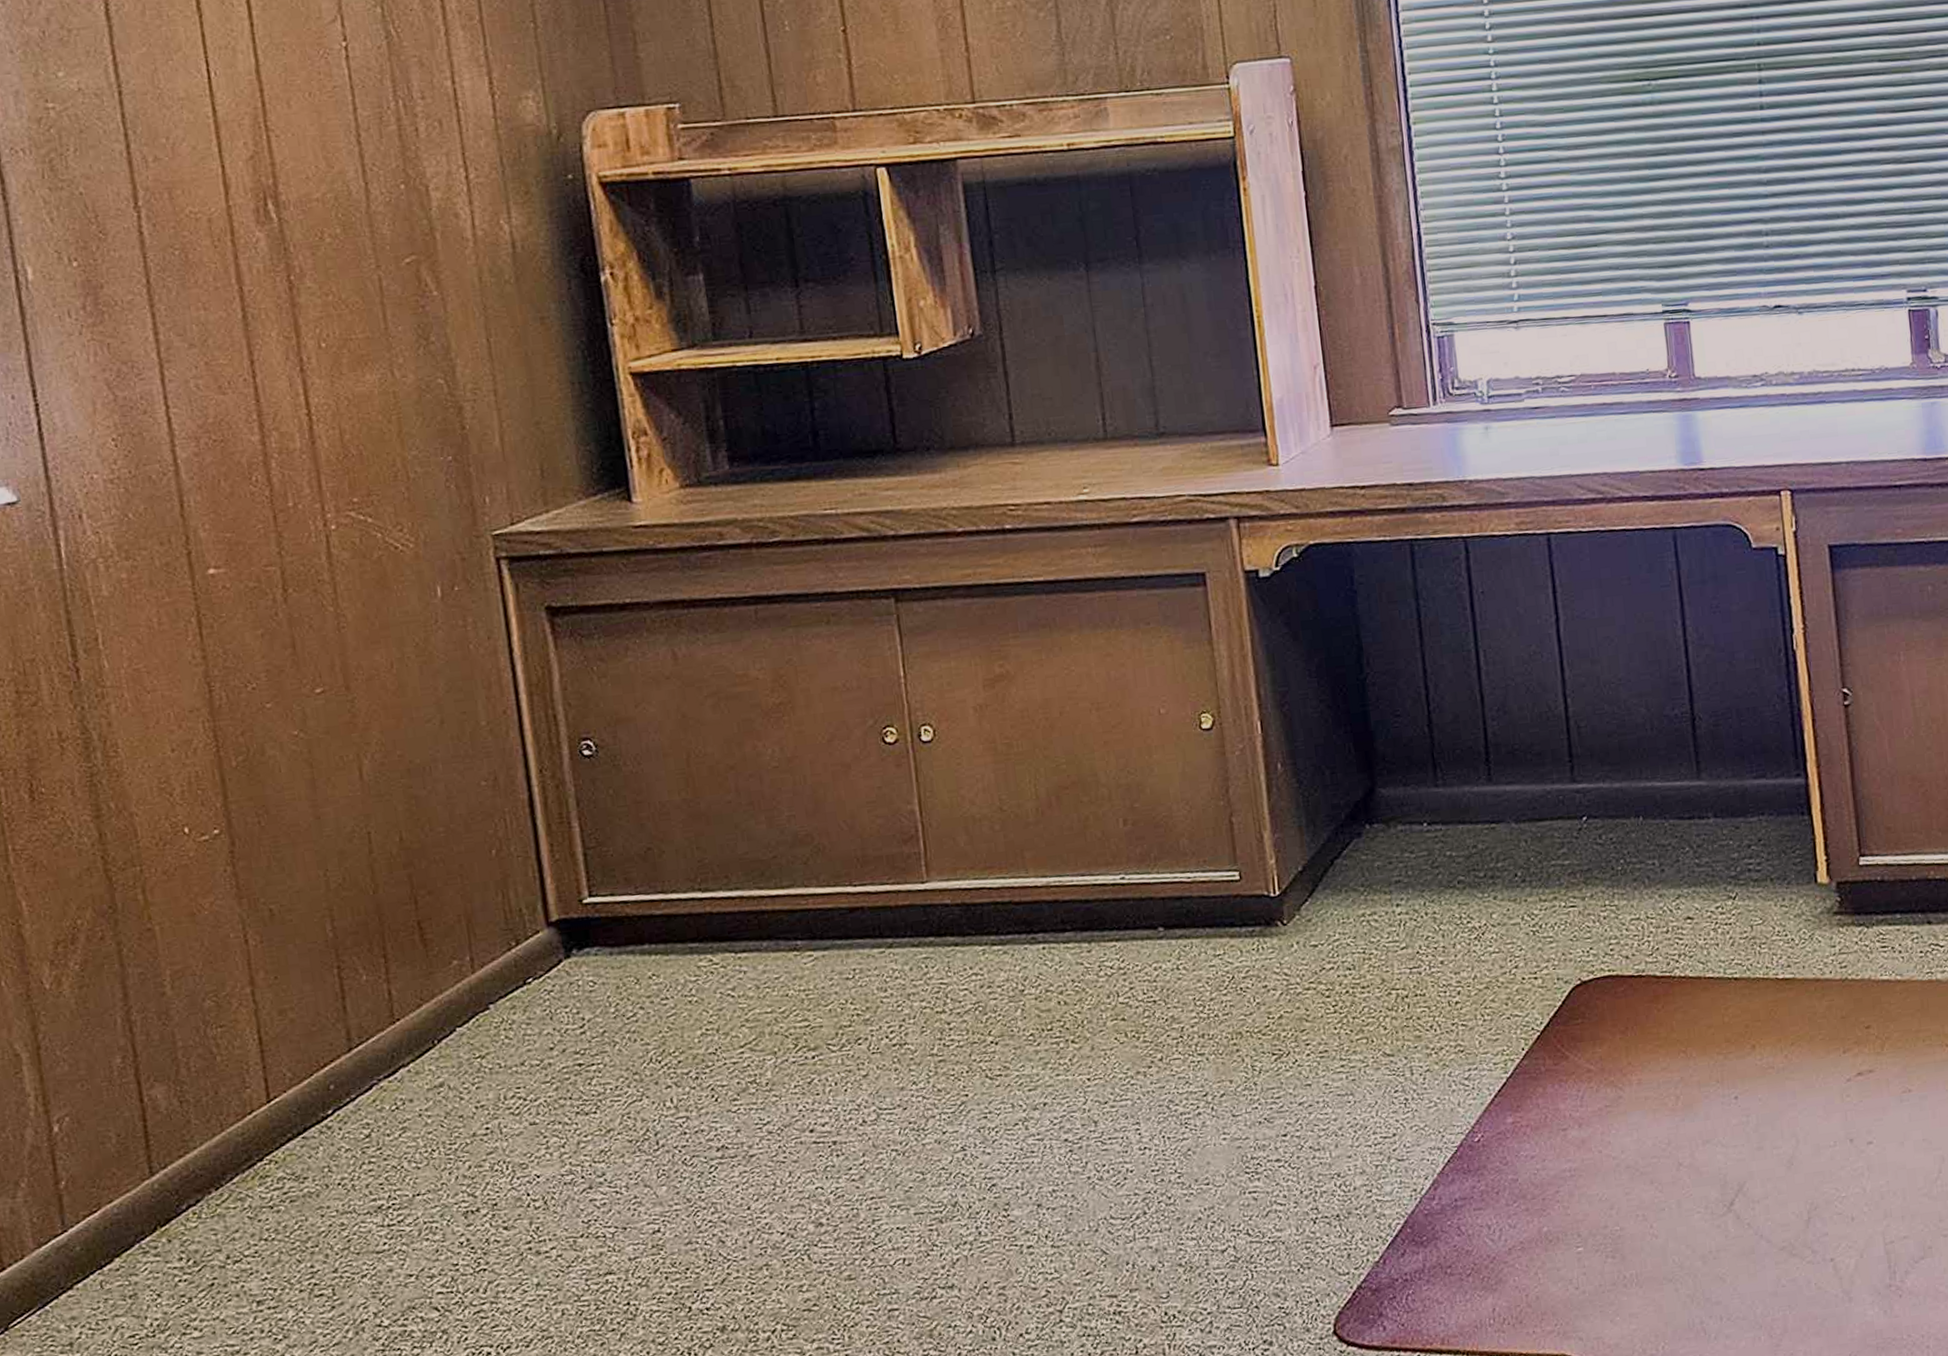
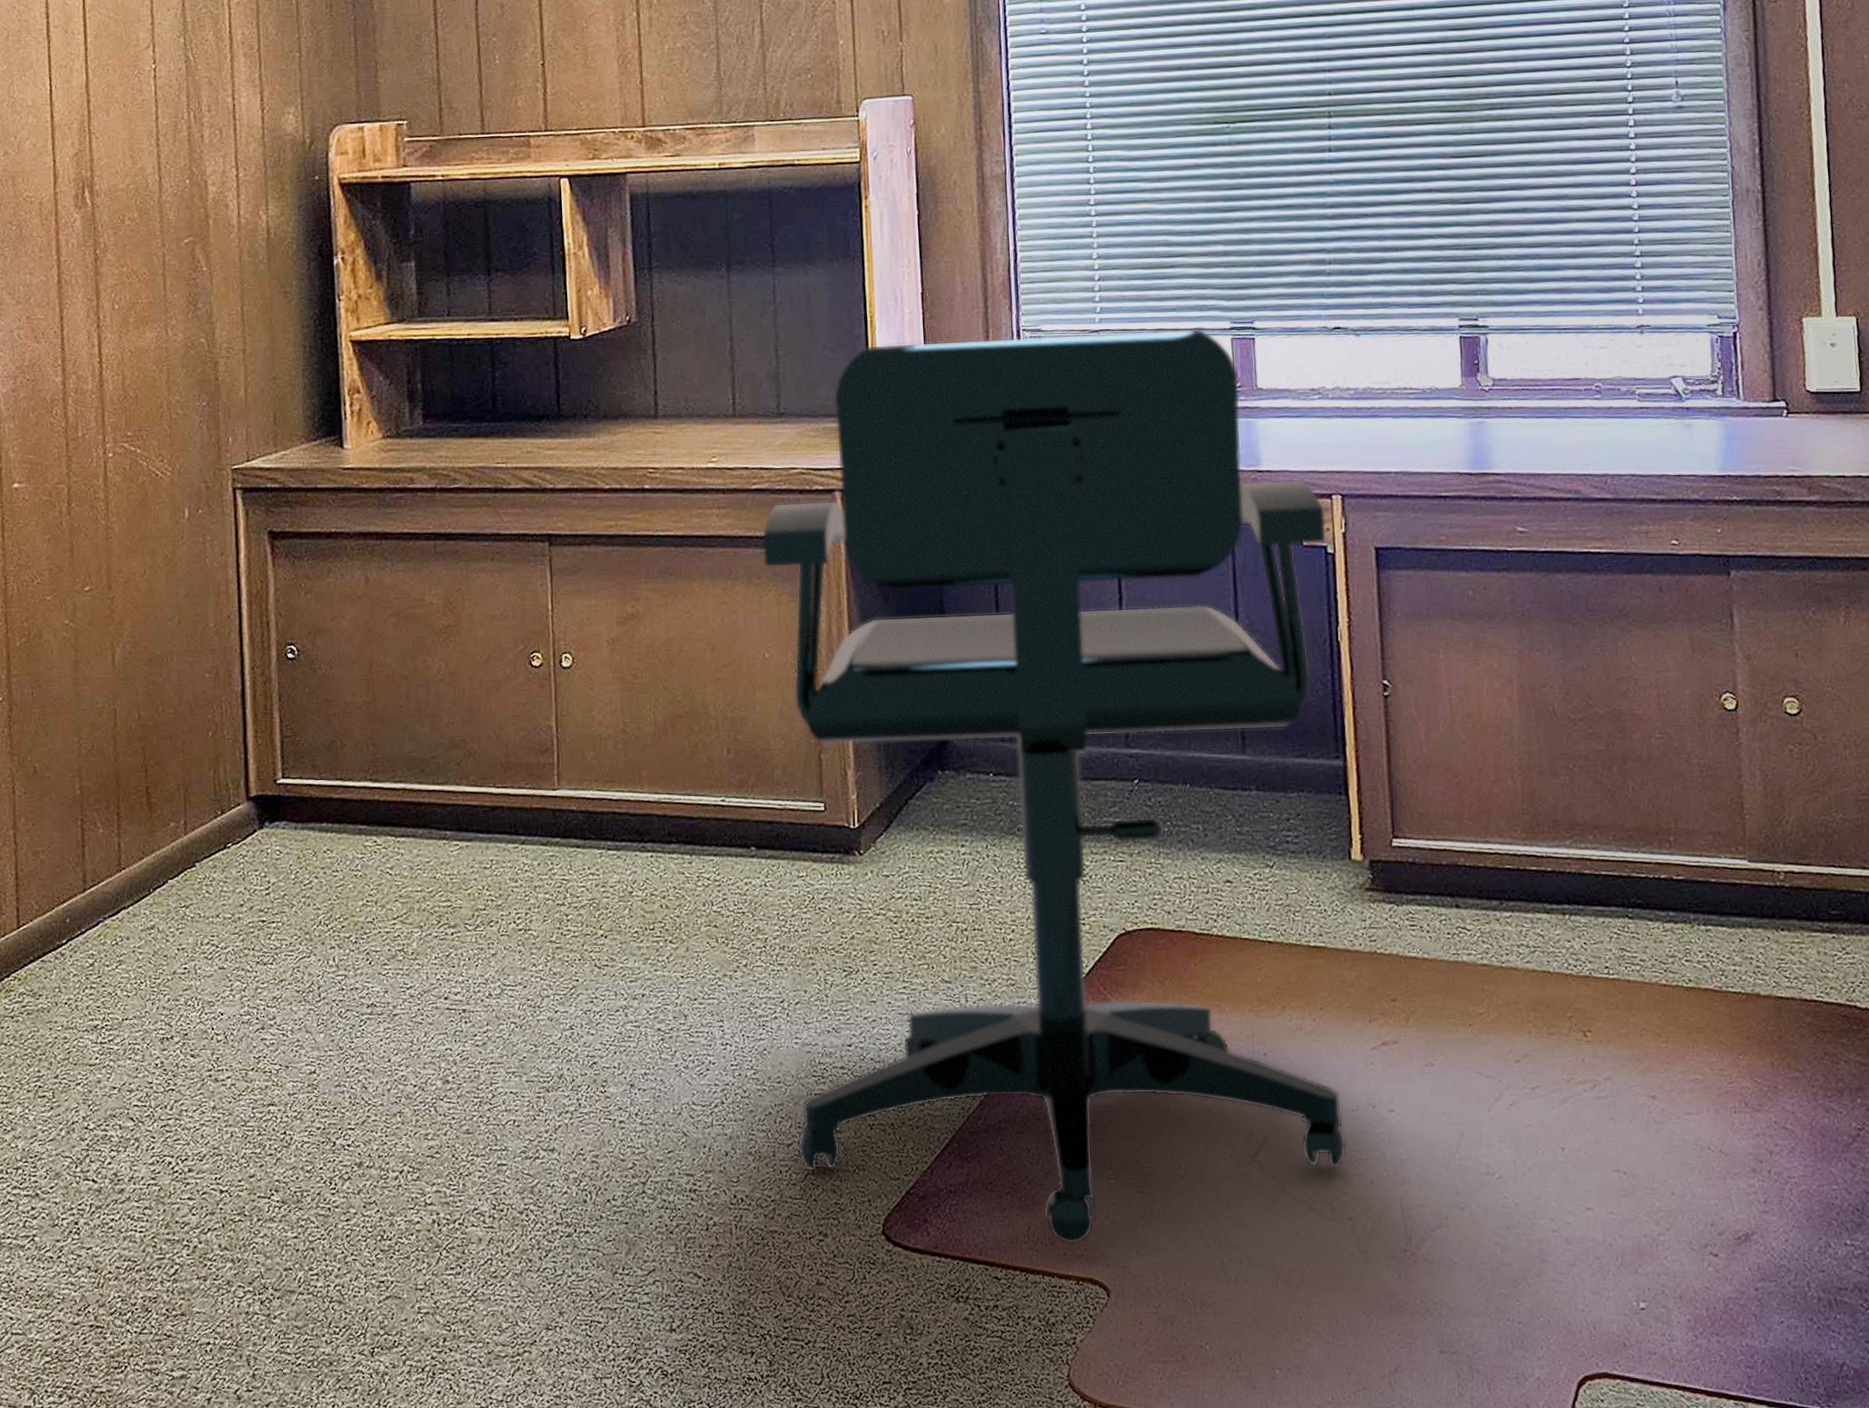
office chair: none [1147,313,1826,1322] -> present [761,328,1348,1245]

